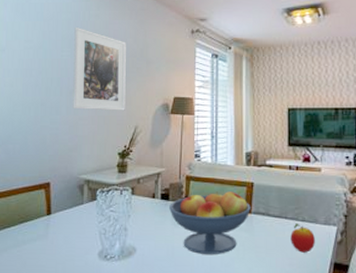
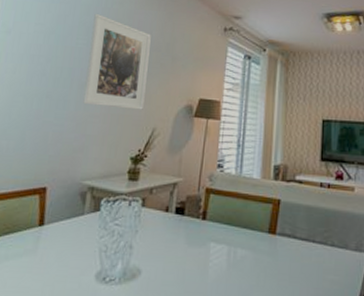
fruit bowl: present [169,191,251,254] -> none [184,208,276,281]
apple: present [290,223,315,253] -> none [317,247,344,282]

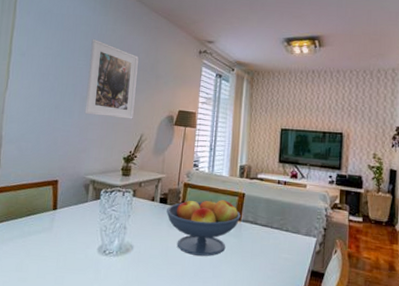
fruit bowl: none [184,208,276,281] -> present [166,199,241,256]

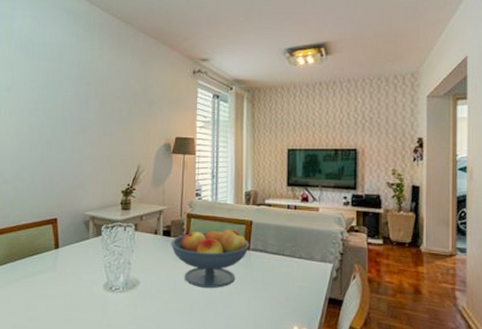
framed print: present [84,38,139,119] -> none [77,67,129,150]

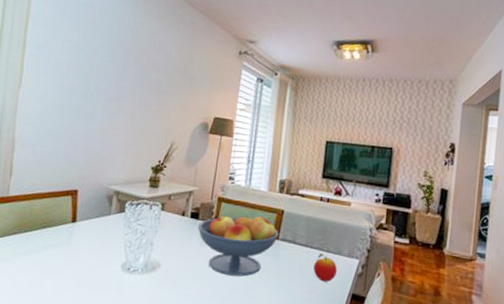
apple: none [287,260,311,288] -> present [313,253,337,282]

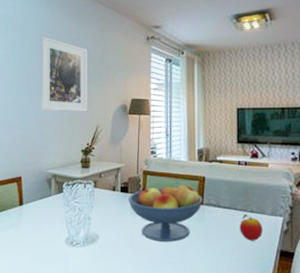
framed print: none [108,32,171,125] -> present [40,35,87,112]

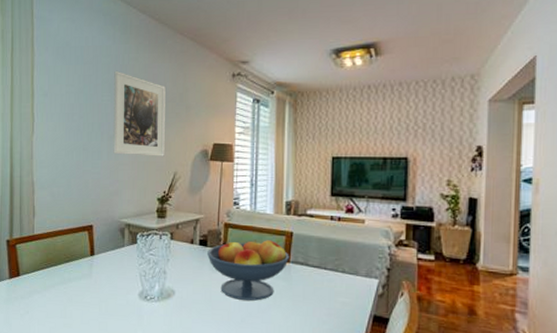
apple: present [240,214,262,241] -> none [329,274,355,304]

